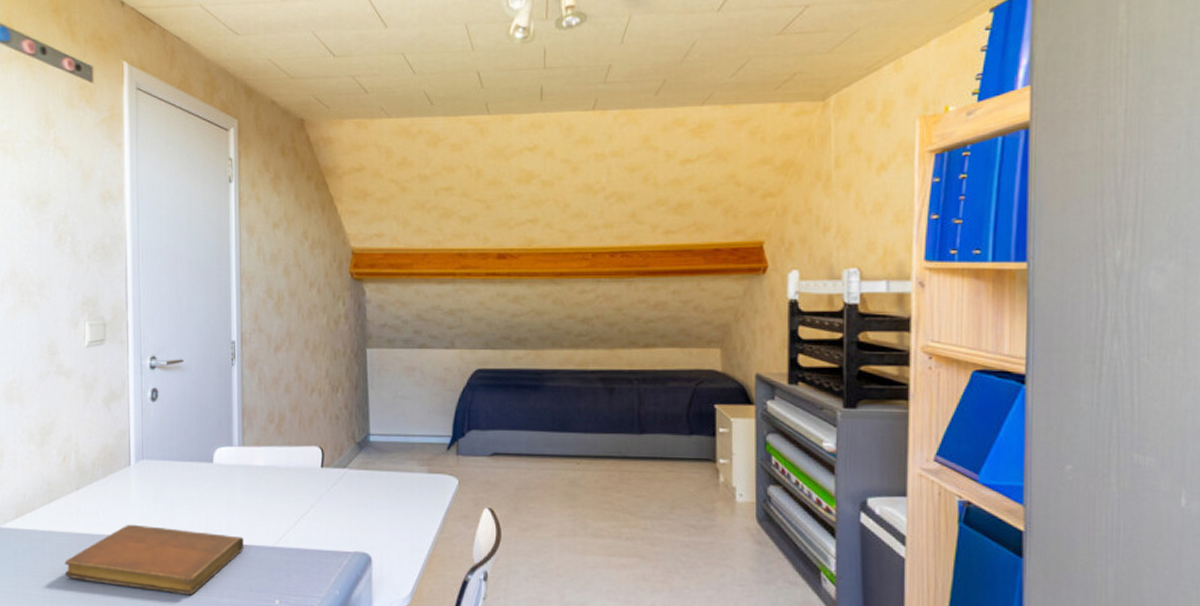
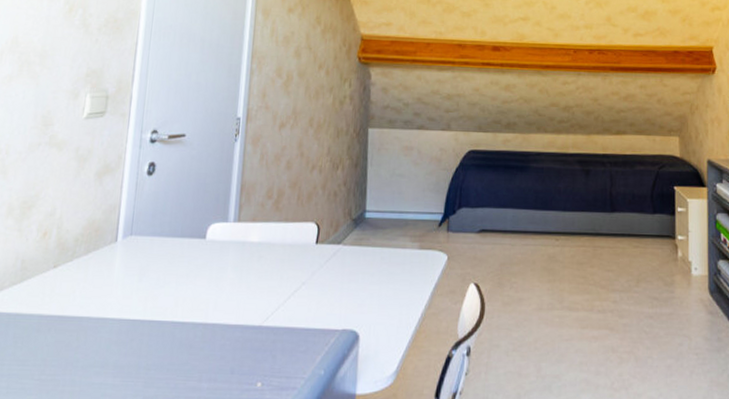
notebook: present [65,524,244,595] -> none [27,304,230,381]

